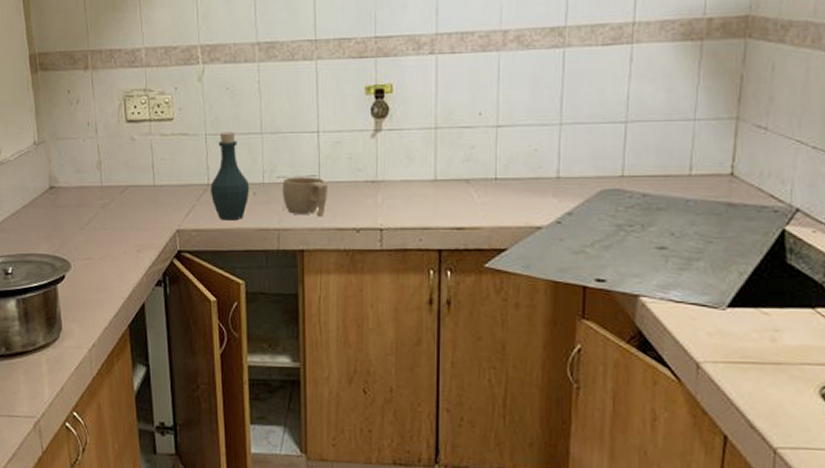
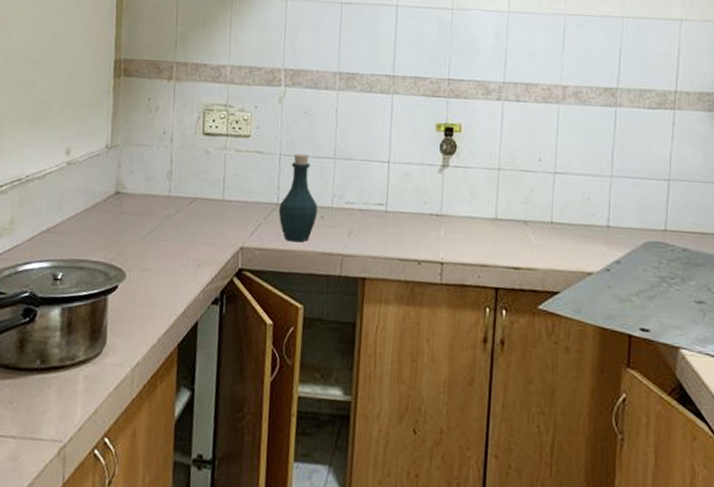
cup: present [282,177,327,217] -> none [349,203,394,246]

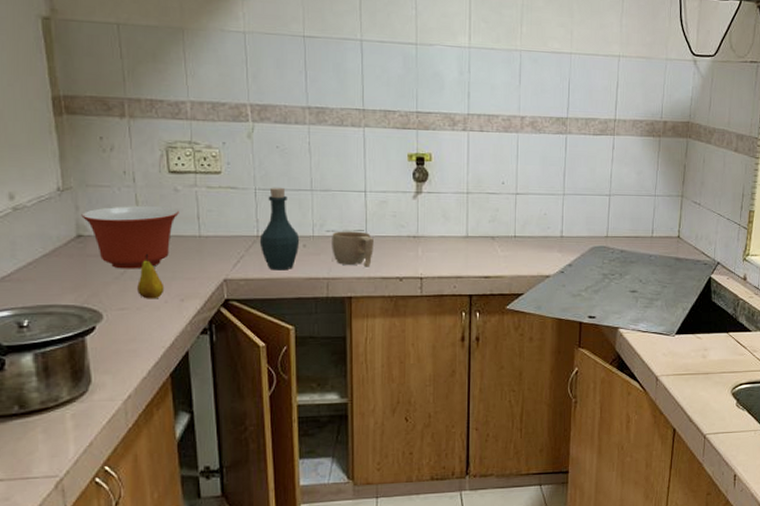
mixing bowl: none [122,165,207,230] -> present [81,206,179,269]
fruit: none [159,214,185,263] -> present [137,253,165,299]
cup: none [349,203,394,246] -> present [332,231,374,267]

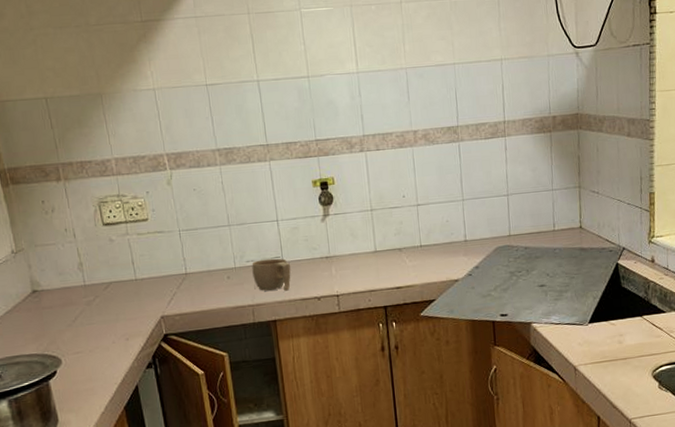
mixing bowl: present [81,206,179,269] -> none [34,256,116,317]
fruit: present [137,253,165,299] -> none [87,300,111,342]
bottle: present [259,187,300,271] -> none [188,226,224,303]

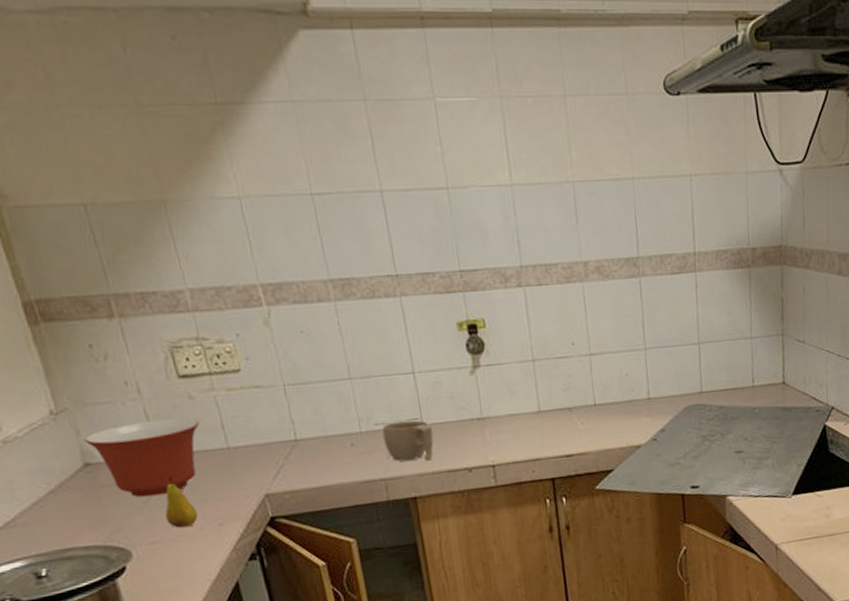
mixing bowl: none [34,256,116,317] -> present [84,418,200,498]
fruit: none [87,300,111,342] -> present [165,475,198,528]

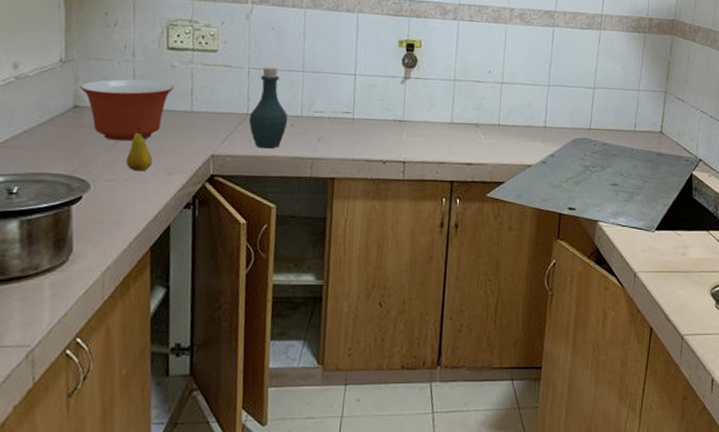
bottle: none [298,379,347,478] -> present [248,67,288,149]
cup: present [382,420,434,462] -> none [318,112,360,149]

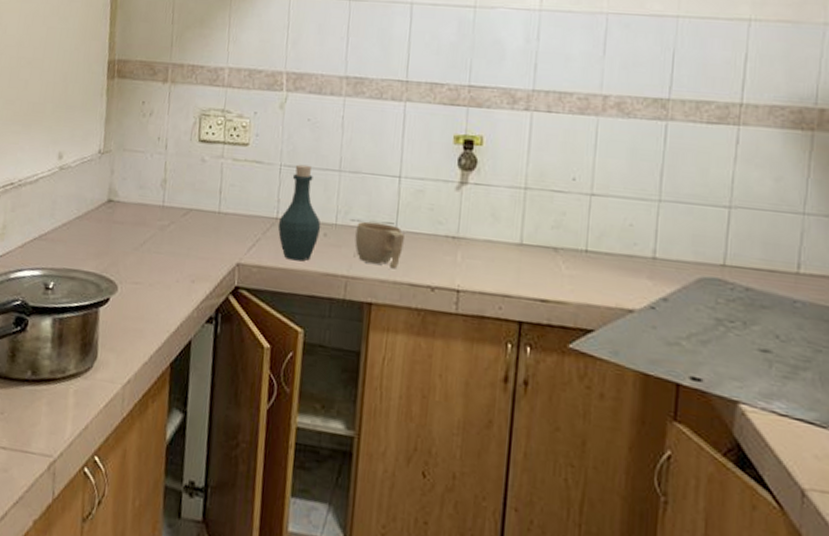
mixing bowl: present [80,79,174,142] -> none [114,173,203,242]
fruit: present [126,126,153,172] -> none [152,225,179,277]
cup: none [318,112,360,149] -> present [355,221,404,269]

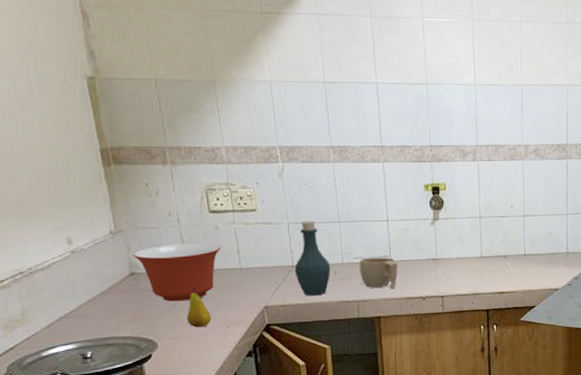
mixing bowl: none [114,173,203,242] -> present [133,243,221,302]
fruit: none [152,225,179,277] -> present [187,286,212,328]

